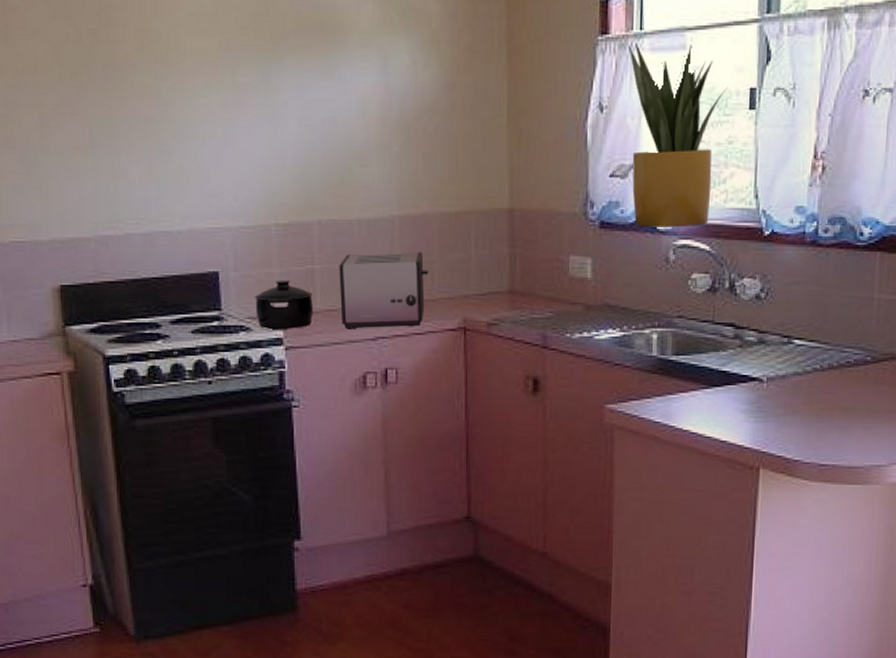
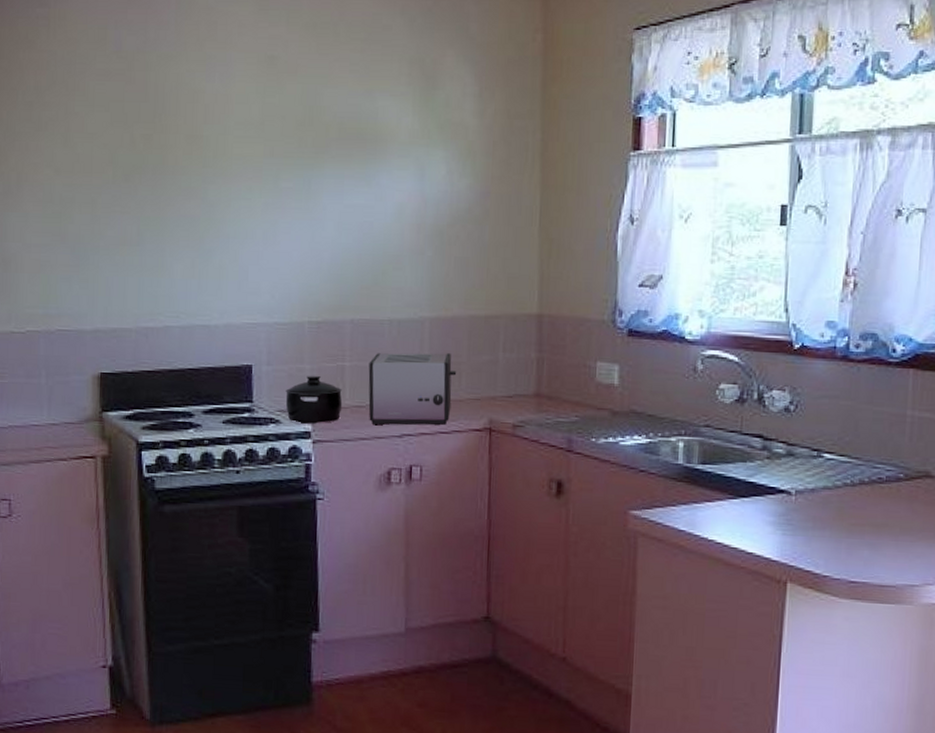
planter: present [628,37,728,227] -> none [660,155,759,338]

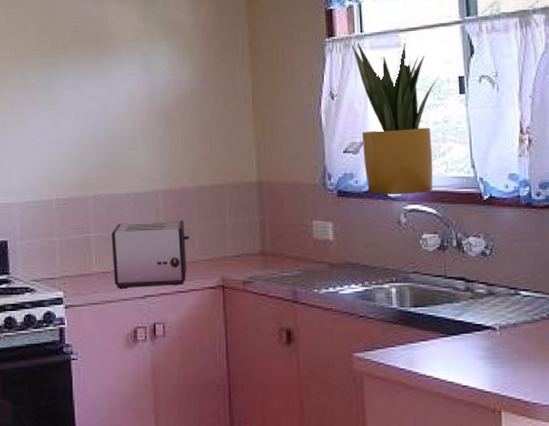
saucepan: present [285,375,343,424] -> none [38,246,90,291]
planter: none [660,155,759,338] -> present [352,37,440,195]

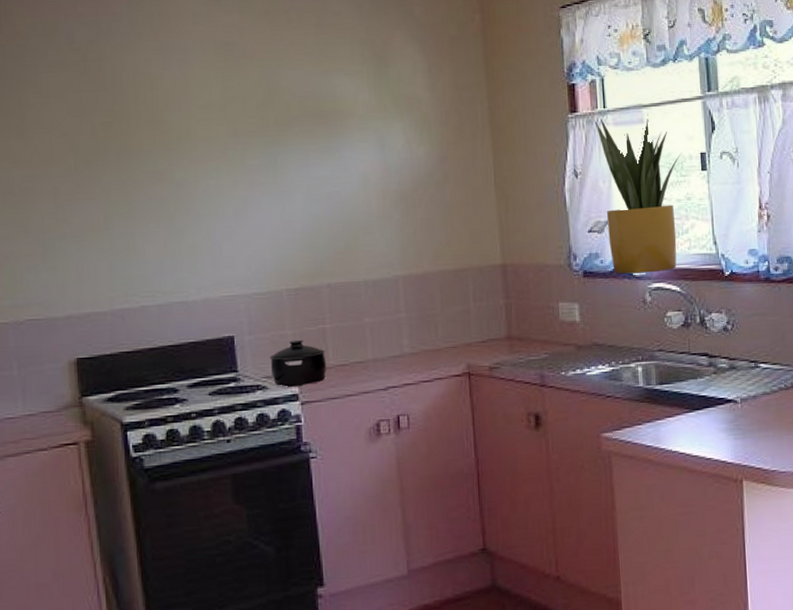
saucepan: none [38,246,90,291] -> present [270,339,327,387]
toaster: present [111,220,190,289] -> none [349,307,433,382]

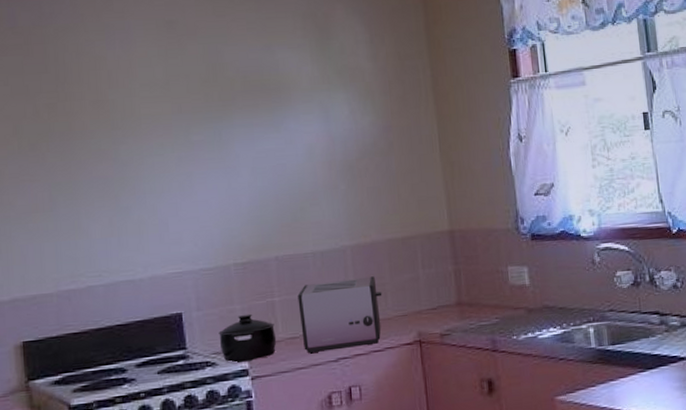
toaster: none [349,307,433,382] -> present [297,276,382,354]
planter: present [595,113,682,275] -> none [537,75,625,236]

